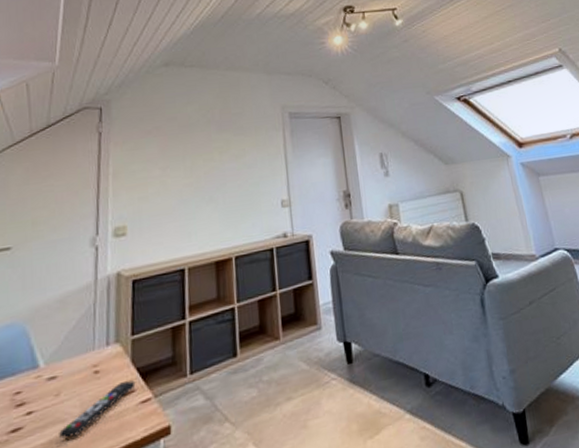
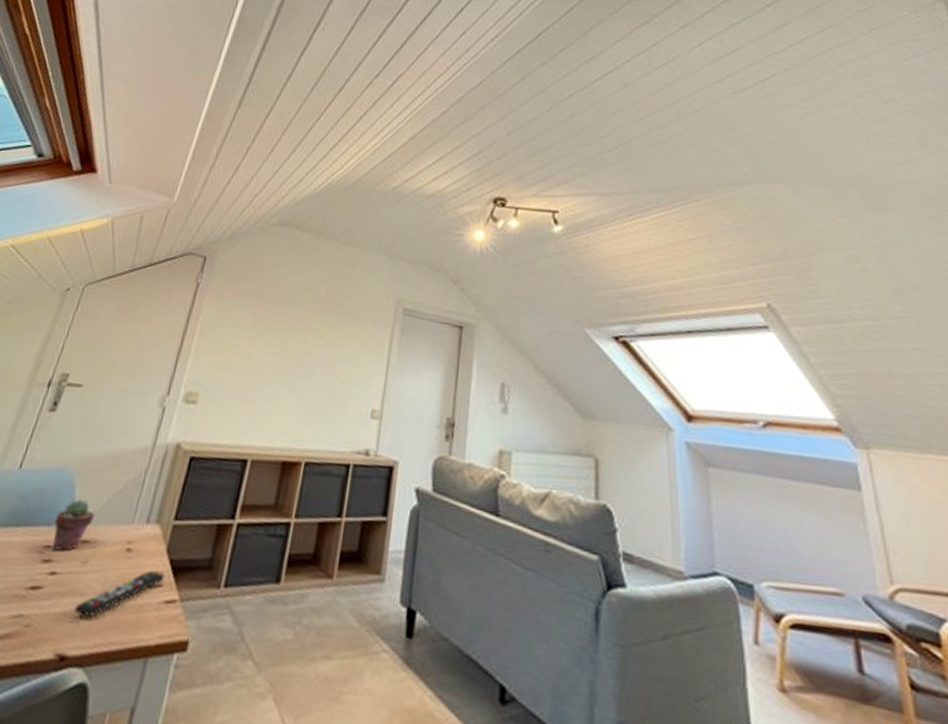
potted succulent: none [18,344,56,394] -> present [52,498,95,551]

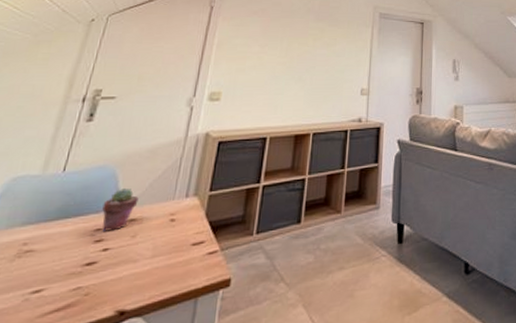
remote control: present [74,571,165,617] -> none [129,232,206,277]

